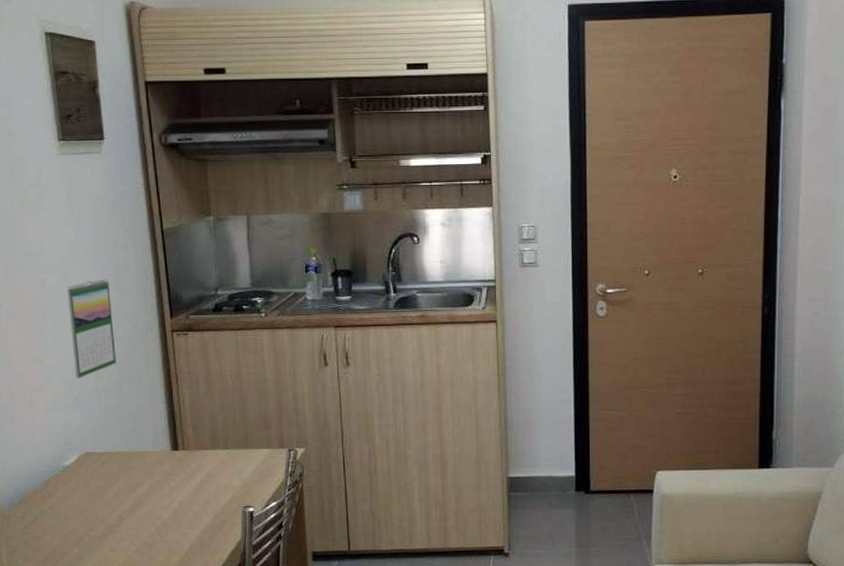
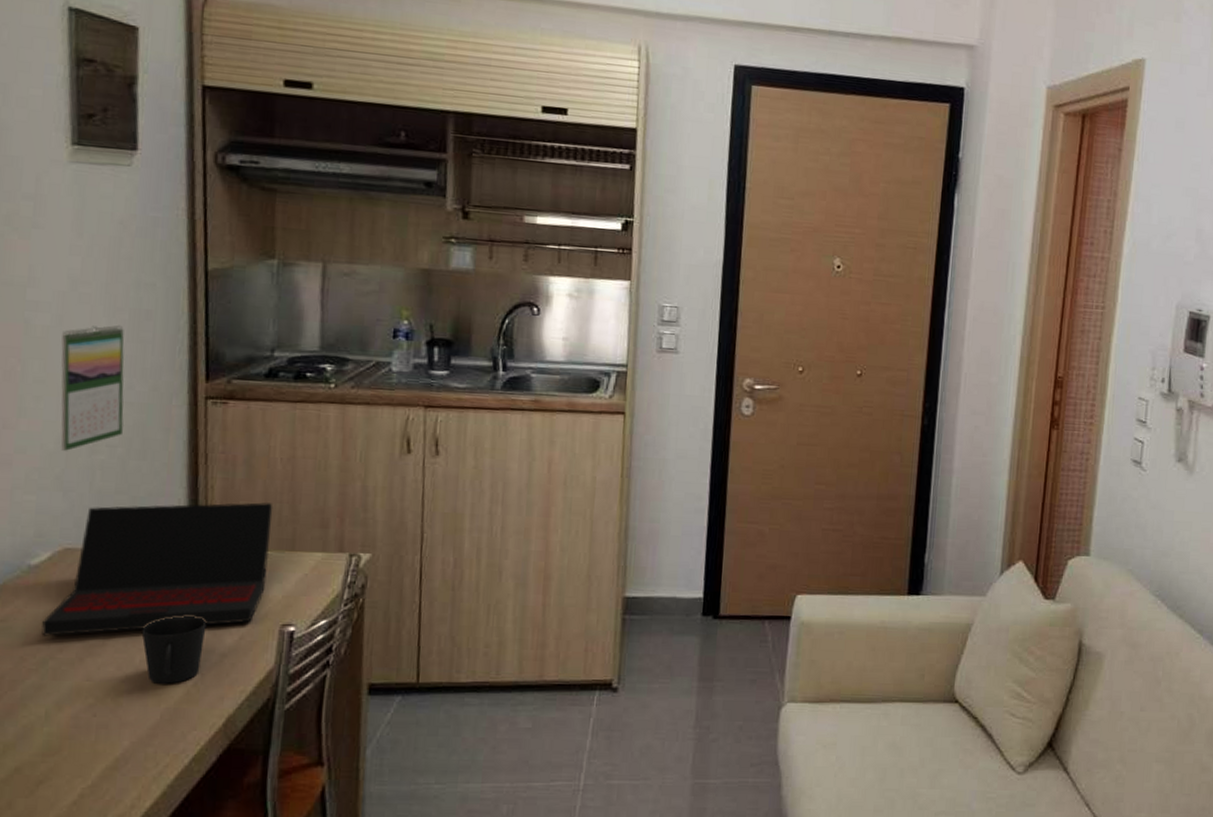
laptop: none [77,411,230,519] -> present [41,502,273,636]
cup: none [145,501,190,554] -> present [141,616,207,684]

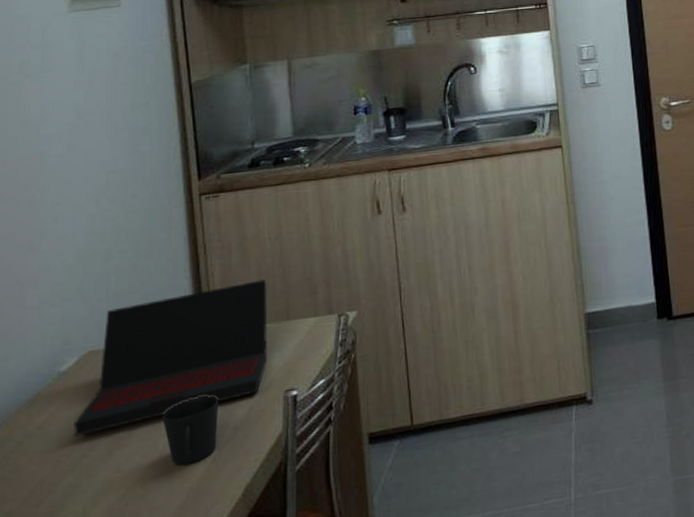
calendar: present [61,324,124,451] -> none [73,143,131,263]

